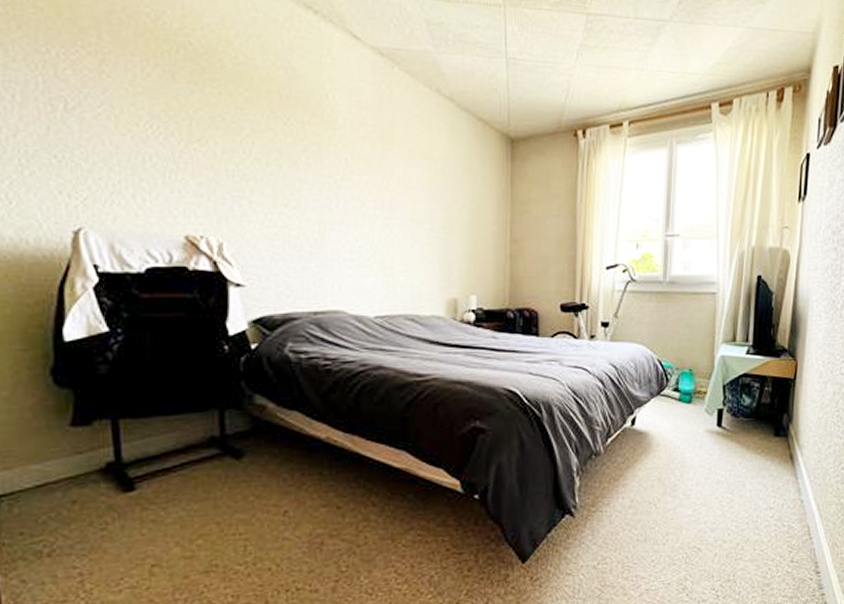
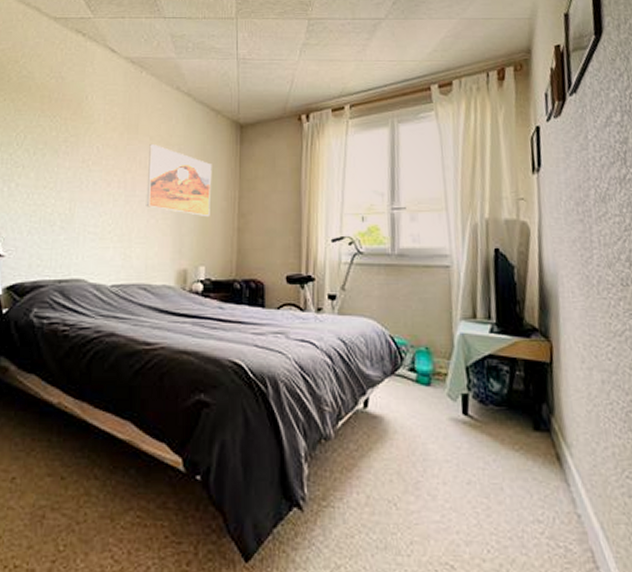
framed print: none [407,158,481,243] -> present [146,144,212,218]

